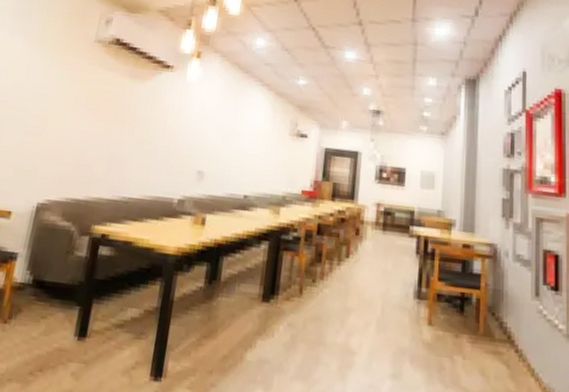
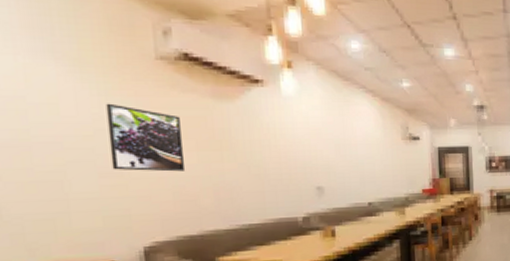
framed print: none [36,74,99,139] -> present [106,103,186,172]

